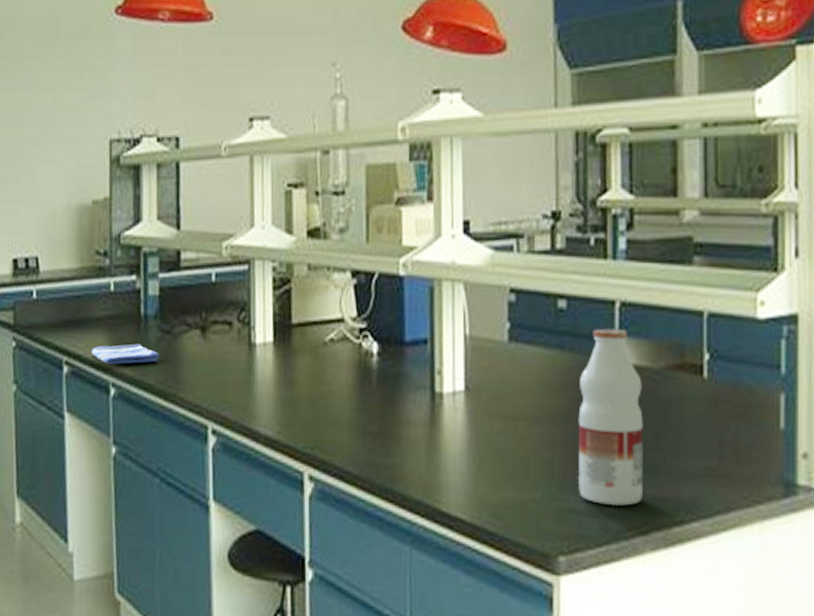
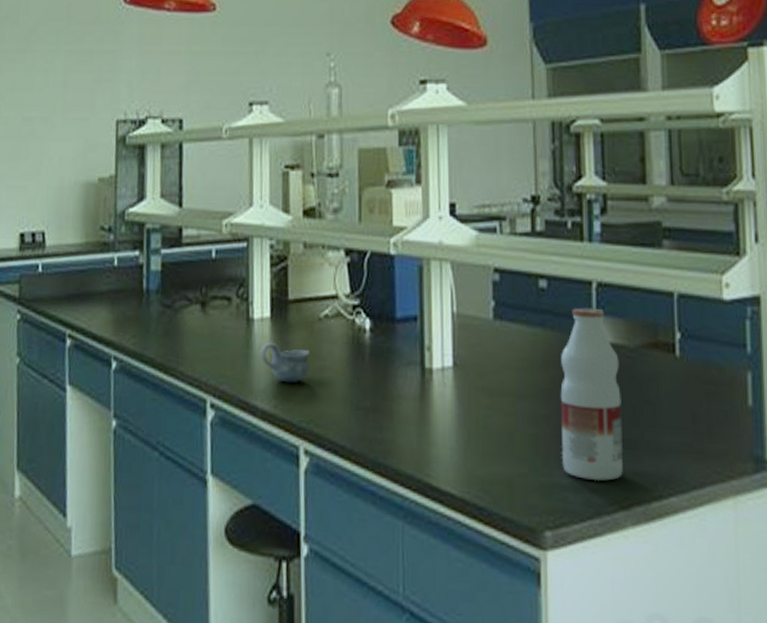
dish towel: present [90,344,159,365] -> none [93,317,161,338]
mug: none [263,367,314,409] -> present [260,341,310,384]

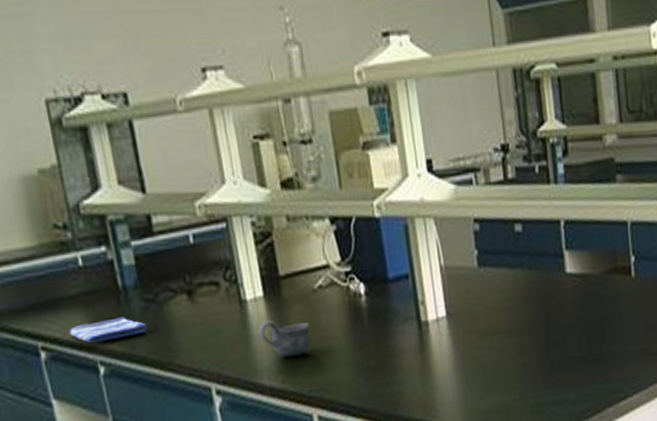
dish towel: none [93,317,161,338] -> present [68,317,148,343]
beverage bottle: present [560,307,623,481] -> none [539,244,596,394]

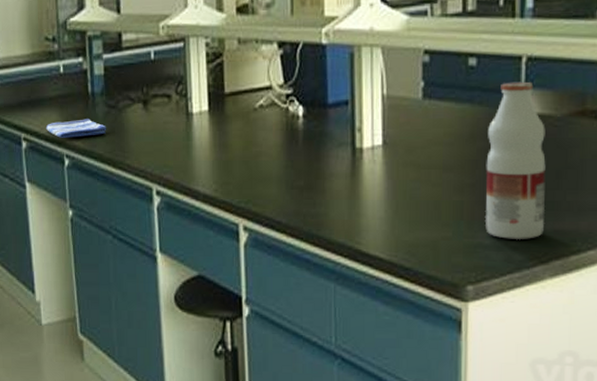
mug: present [258,320,312,358] -> none [200,133,246,169]
beverage bottle: none [539,244,596,394] -> present [485,81,546,239]

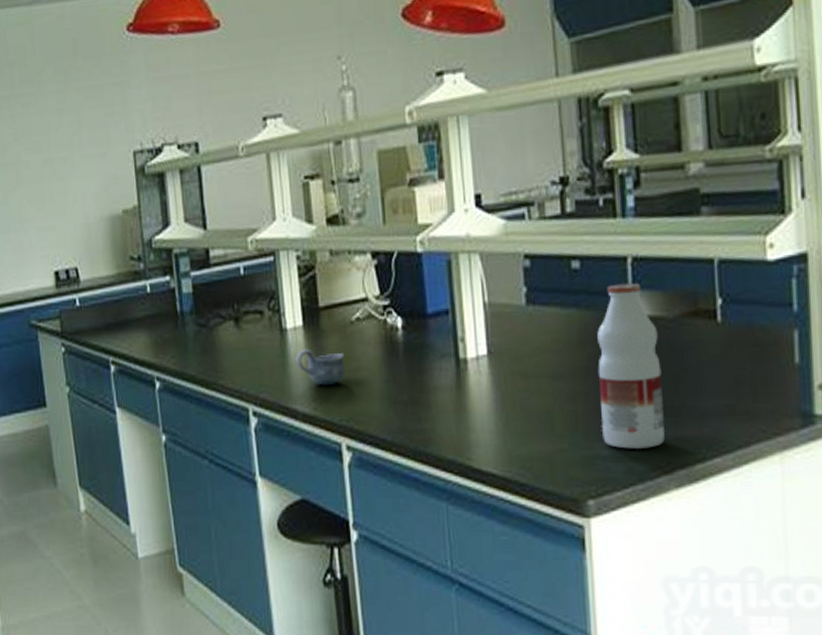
dish towel: present [45,119,107,138] -> none [134,339,198,360]
mug: none [200,133,246,169] -> present [296,348,345,386]

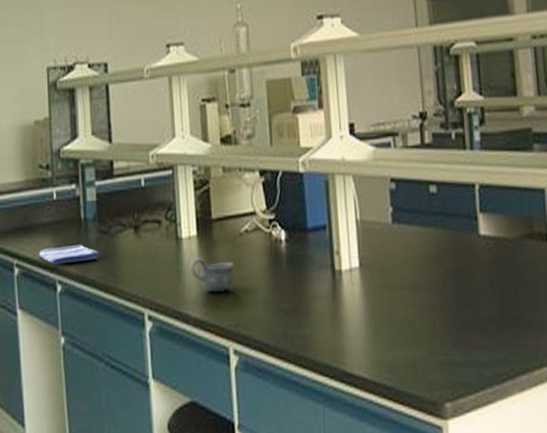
dish towel: none [134,339,198,360] -> present [38,244,99,264]
beverage bottle: present [597,283,665,449] -> none [451,207,509,356]

